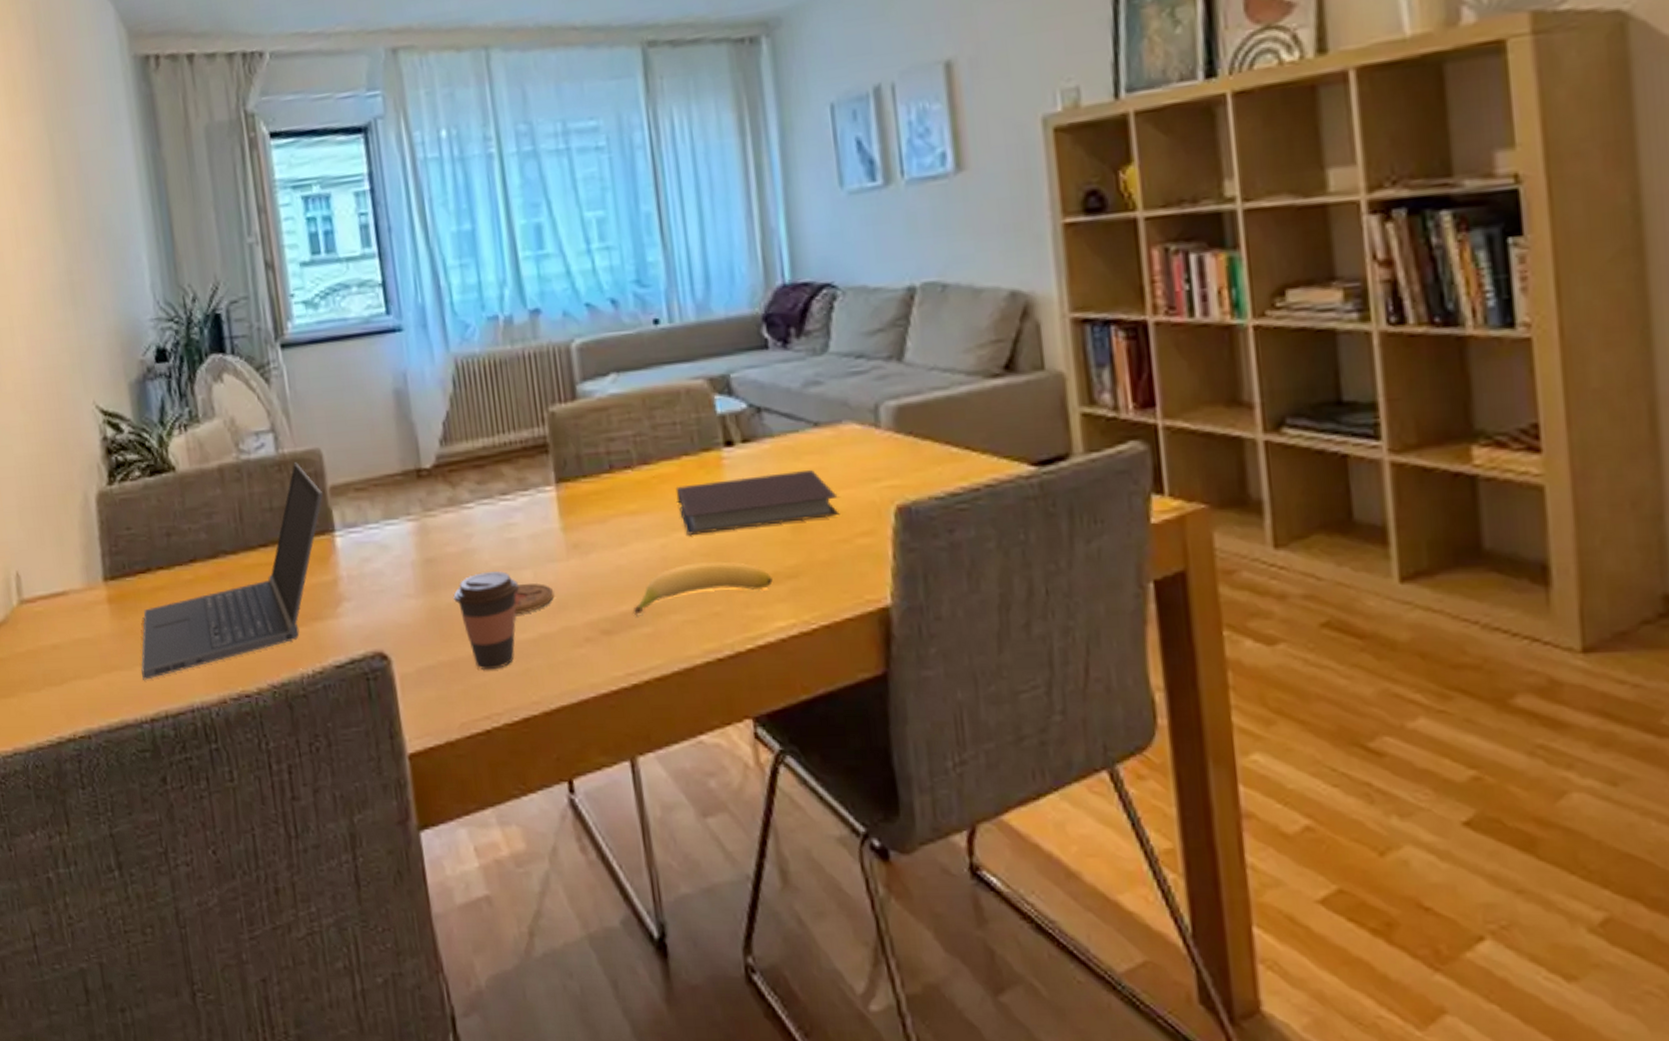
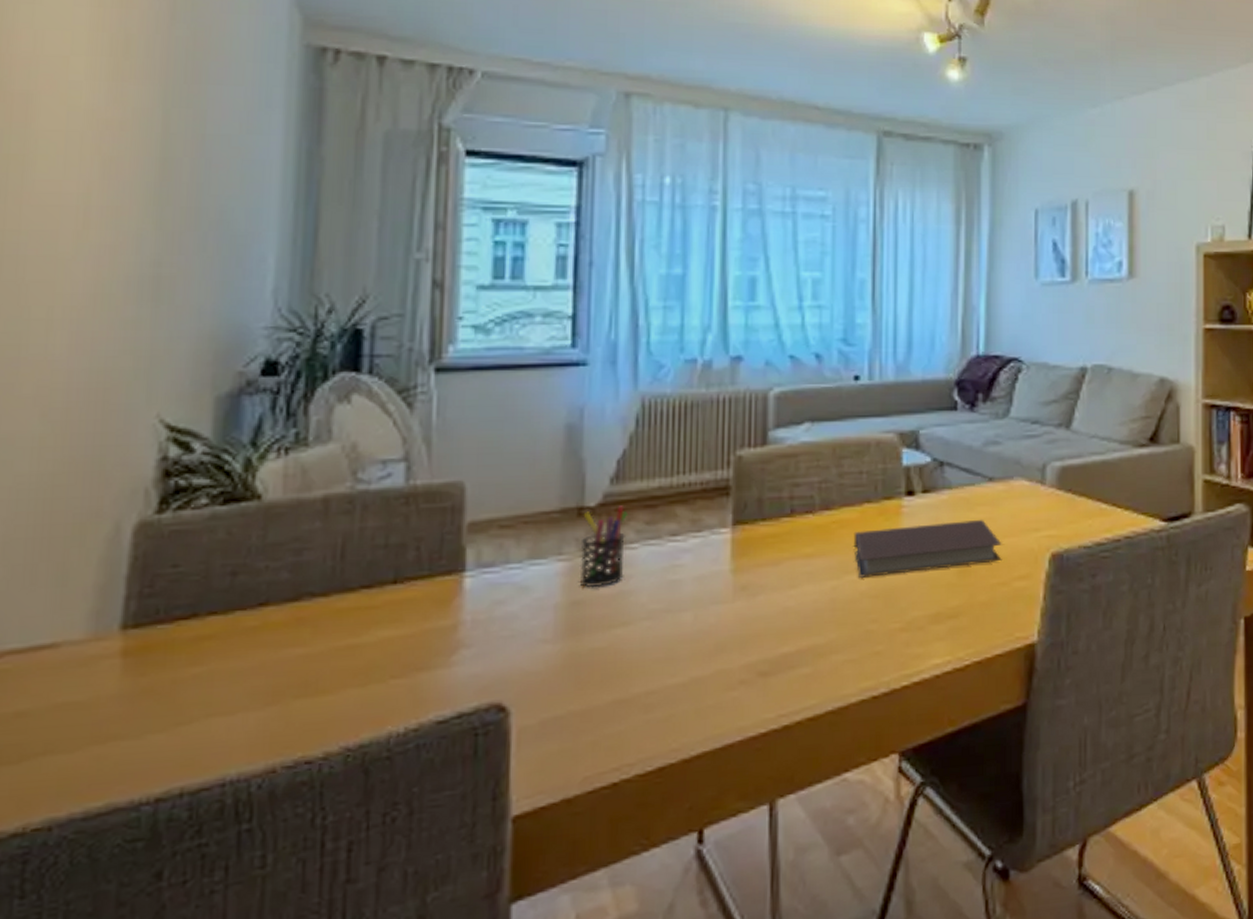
laptop computer: present [141,462,324,680] -> none [154,495,459,751]
pen holder: none [421,466,466,547] -> present [579,506,629,588]
coffee cup: present [453,571,520,669] -> none [598,614,676,718]
coaster: present [514,583,555,615] -> none [666,626,713,659]
banana: present [634,561,773,615] -> none [795,602,934,656]

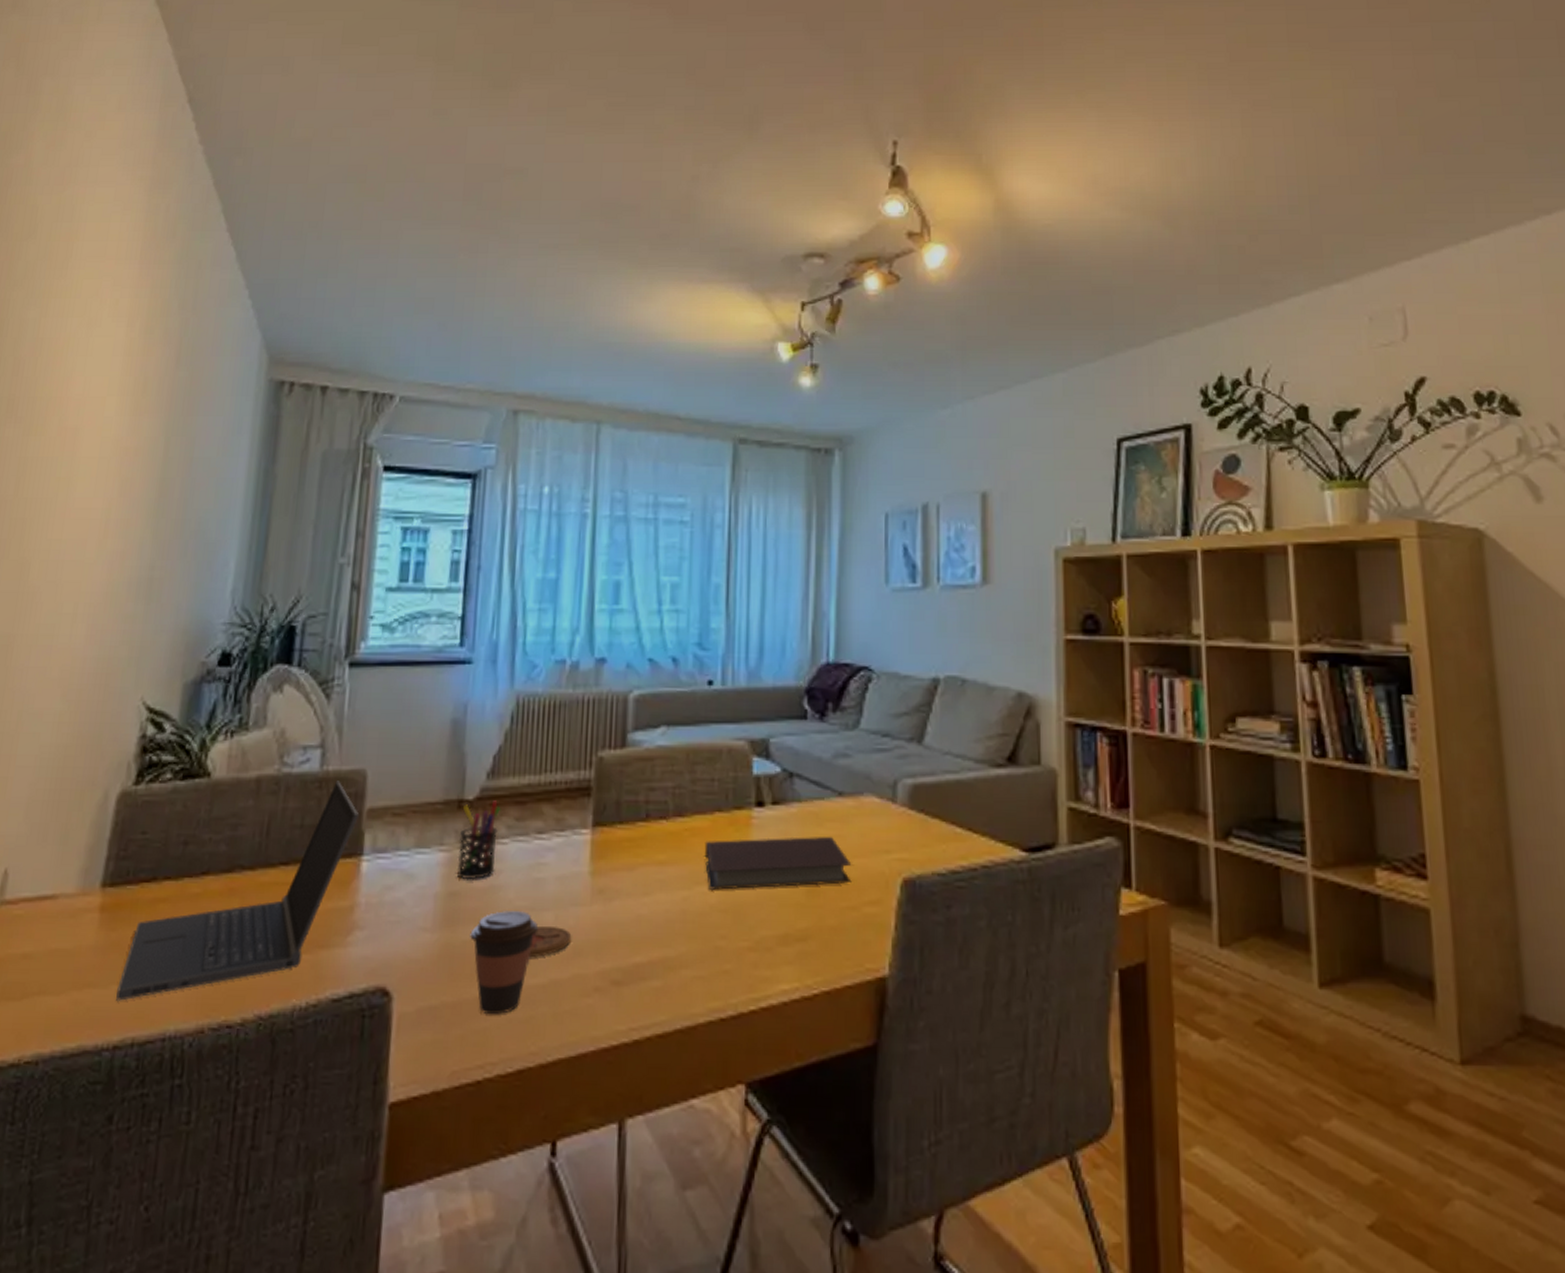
laptop computer: none [154,495,459,751] -> present [116,781,360,1001]
coffee cup: none [598,614,676,718] -> present [470,911,539,1014]
coaster: none [666,626,713,659] -> present [529,927,572,958]

